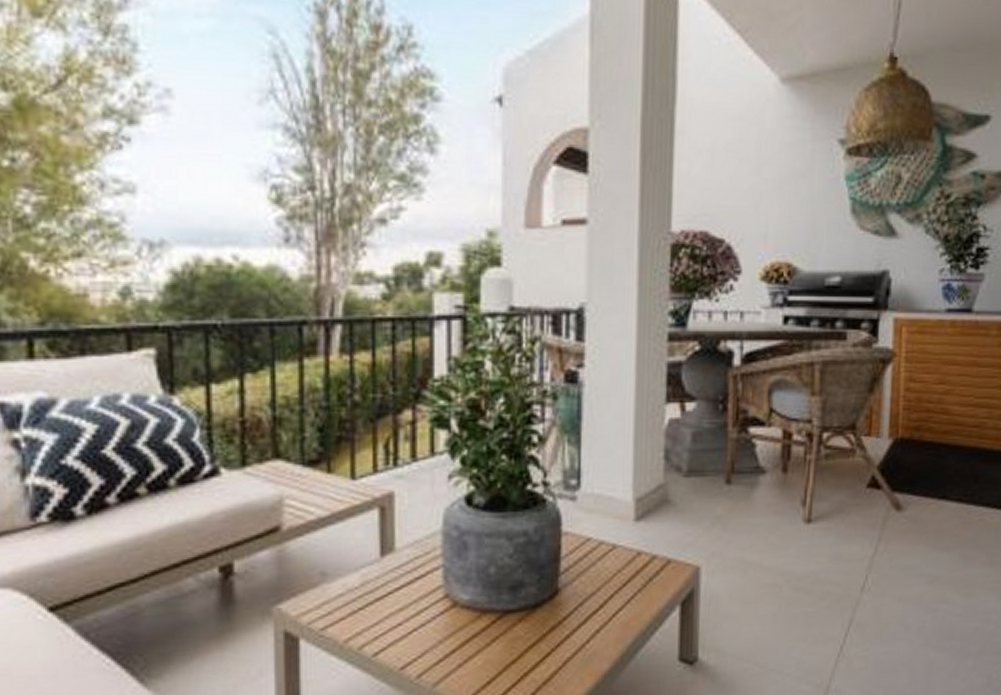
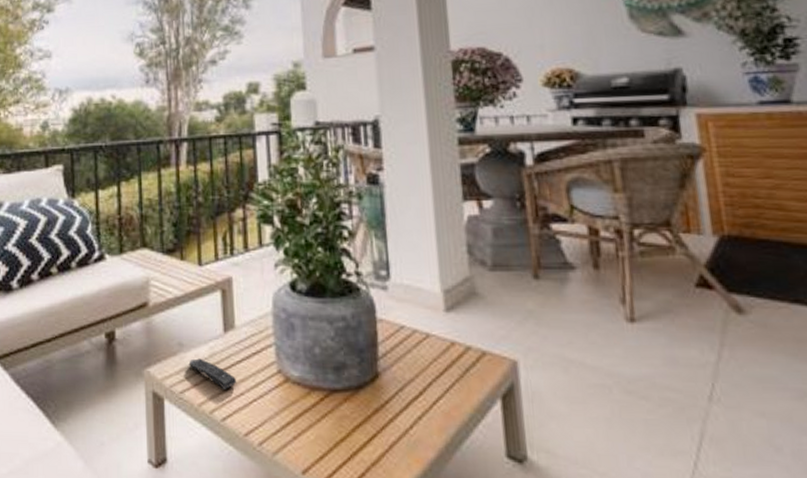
remote control: none [333,588,394,621] -> present [188,358,237,389]

